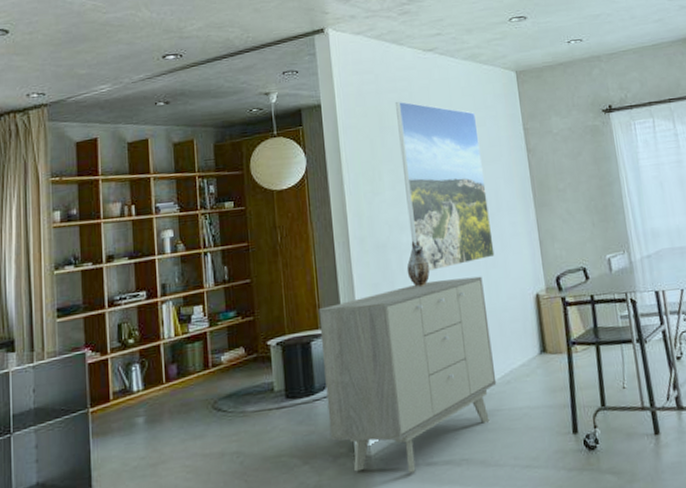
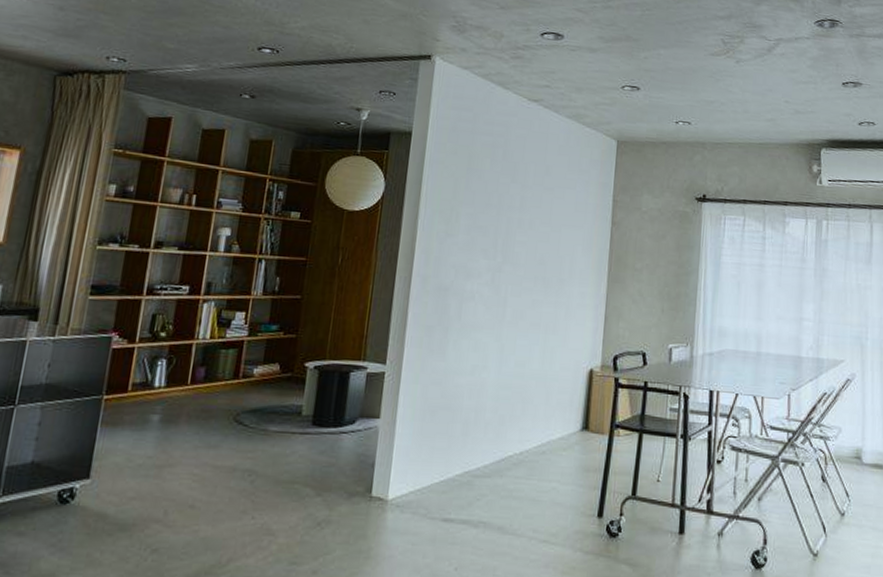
sideboard: present [318,276,497,474] -> none [349,334,540,526]
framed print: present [396,101,495,271] -> none [475,145,568,325]
decorative vase: present [406,240,430,288] -> none [464,290,489,340]

